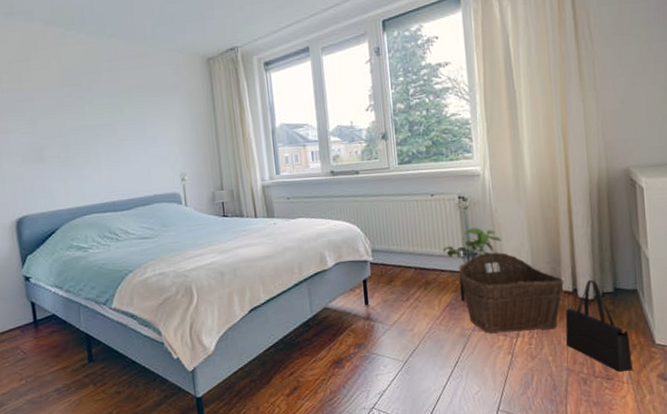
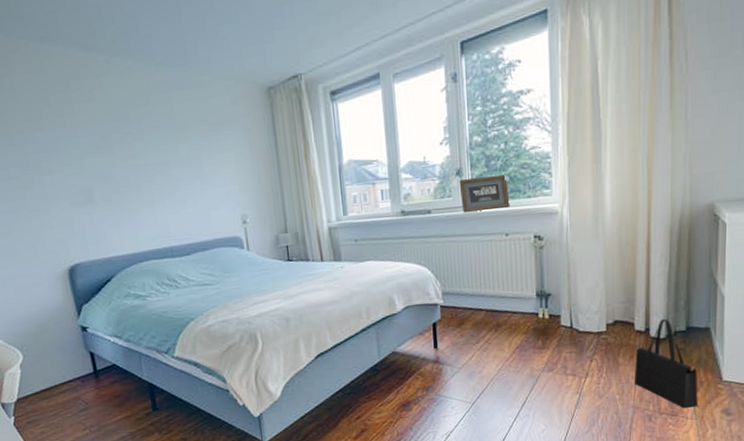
picture frame: none [384,139,434,175] -> present [459,175,510,214]
house plant: present [442,227,502,302] -> none [515,267,577,344]
wicker basket: present [459,252,564,333] -> none [531,292,636,373]

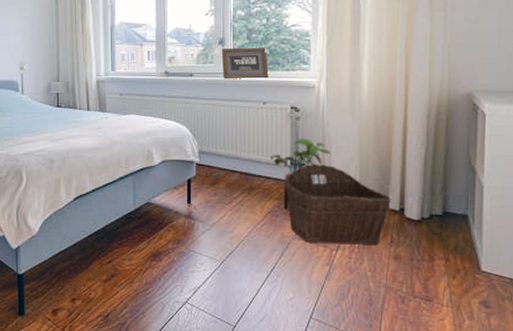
house plant: none [515,267,577,344] -> present [269,139,332,210]
wicker basket: none [531,292,636,373] -> present [284,164,391,246]
tote bag: present [635,319,698,408] -> none [388,201,455,294]

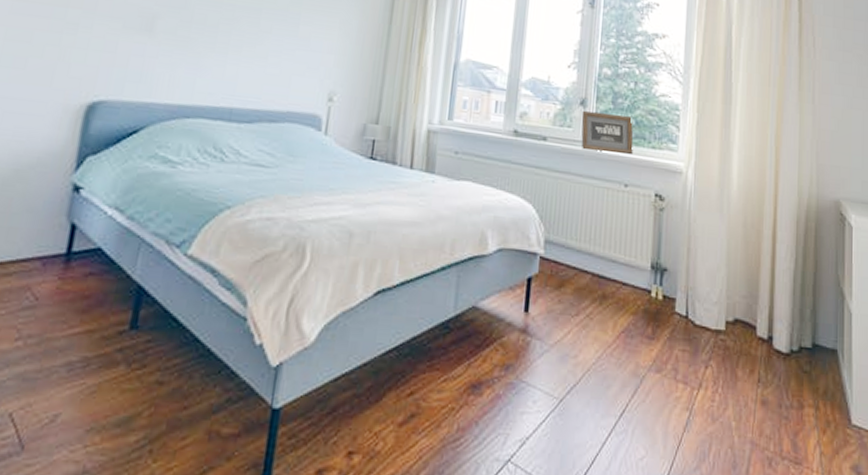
house plant: present [269,139,332,210] -> none [627,236,697,330]
wicker basket: present [284,164,391,246] -> none [642,270,759,385]

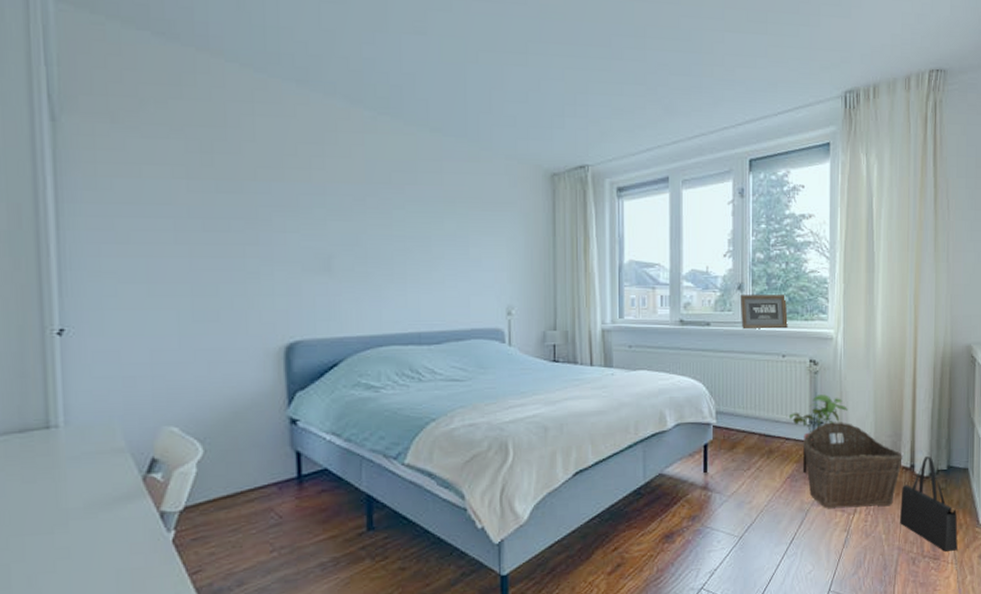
house plant: none [627,236,697,330] -> present [788,394,849,474]
wicker basket: none [642,270,759,385] -> present [803,422,902,508]
tote bag: none [754,328,825,456] -> present [900,456,958,552]

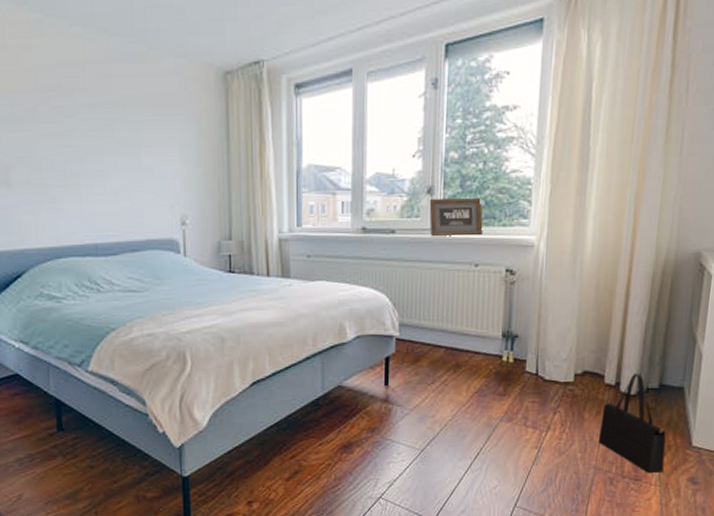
house plant: present [788,394,849,474] -> none [479,306,548,389]
wicker basket: present [803,422,902,508] -> none [494,335,607,425]

